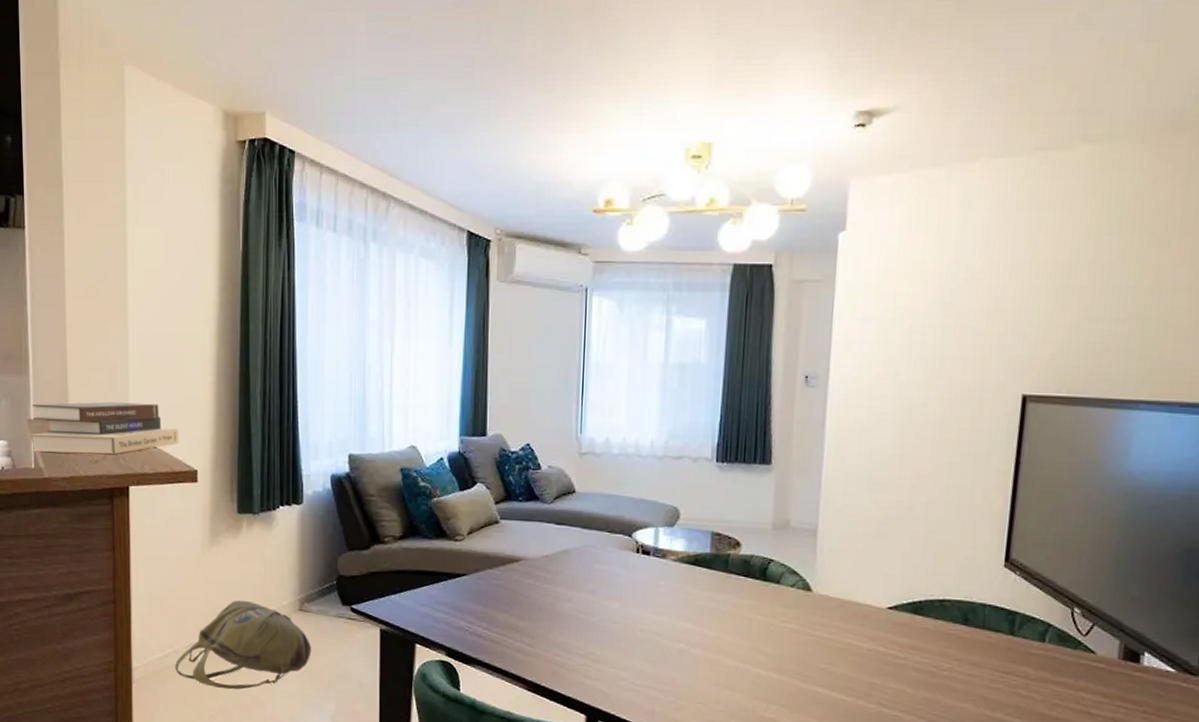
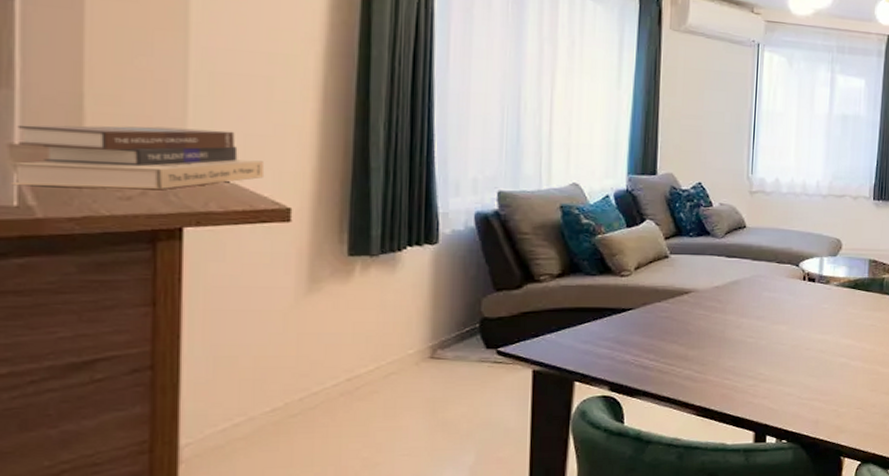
backpack: present [174,600,312,690] -> none [248,352,446,456]

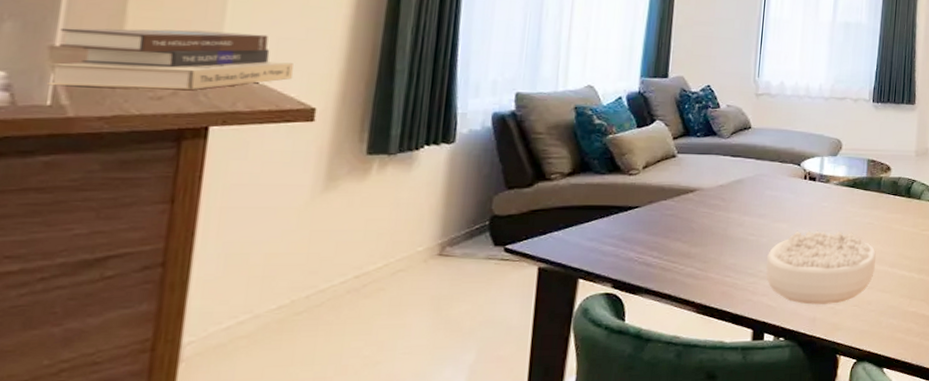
decorative bowl: none [766,333,879,407] -> present [766,230,876,305]

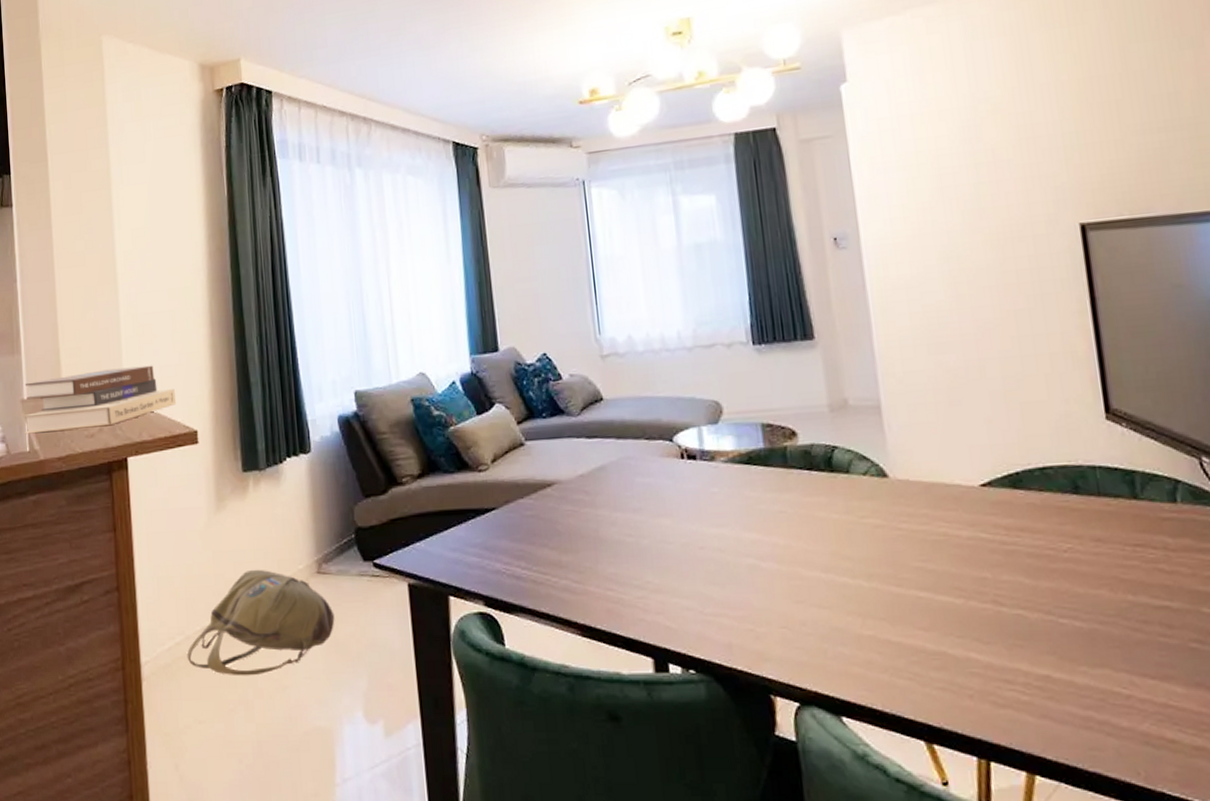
backpack: none [250,249,451,354] -> present [186,569,335,676]
decorative bowl: present [766,230,876,305] -> none [653,525,802,626]

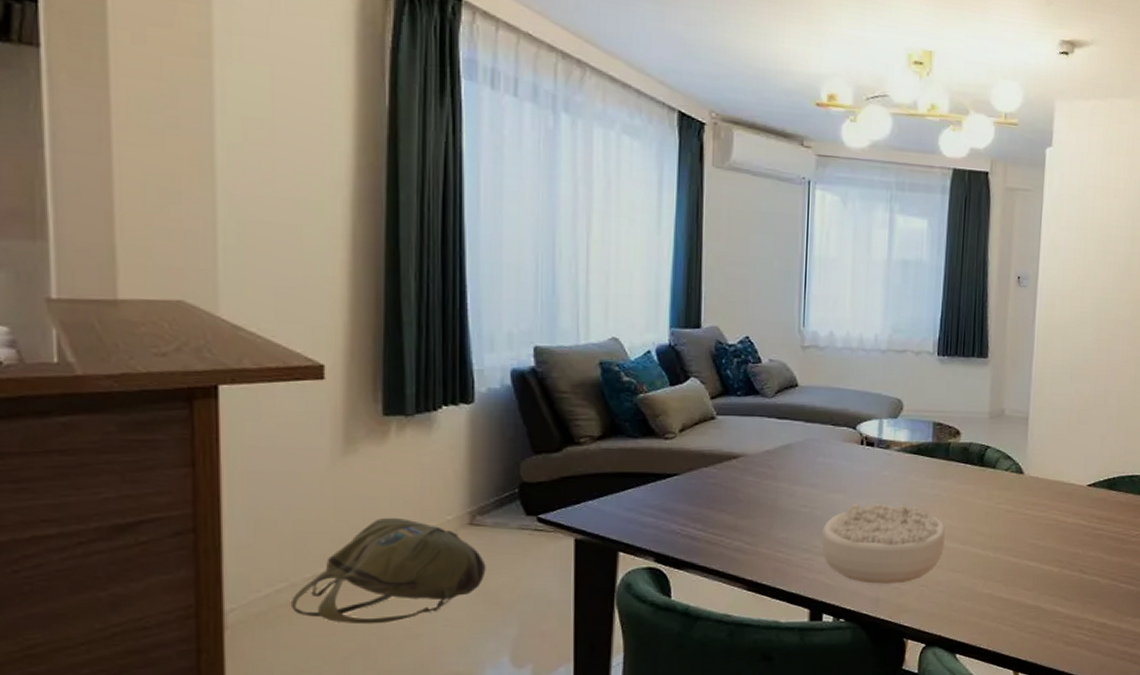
books: present [23,365,177,434] -> none [48,278,297,346]
decorative bowl: none [653,525,802,626] -> present [822,502,945,584]

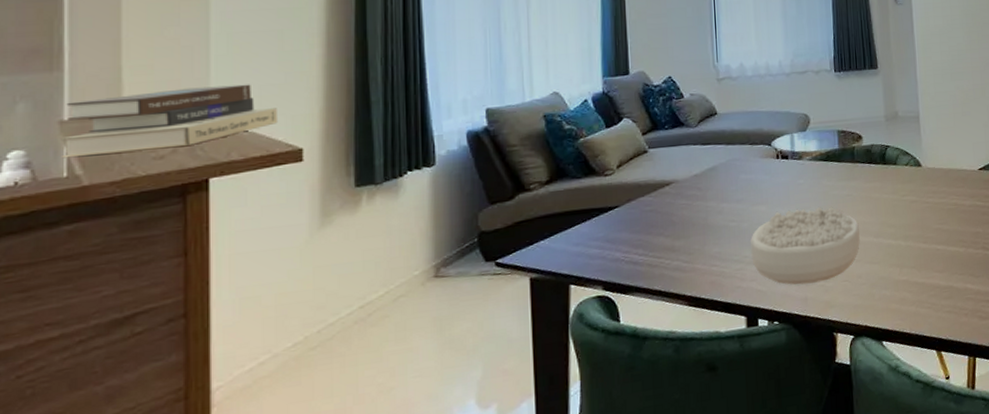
books: none [48,278,297,346] -> present [60,84,279,159]
backpack: present [290,517,486,625] -> none [272,279,451,387]

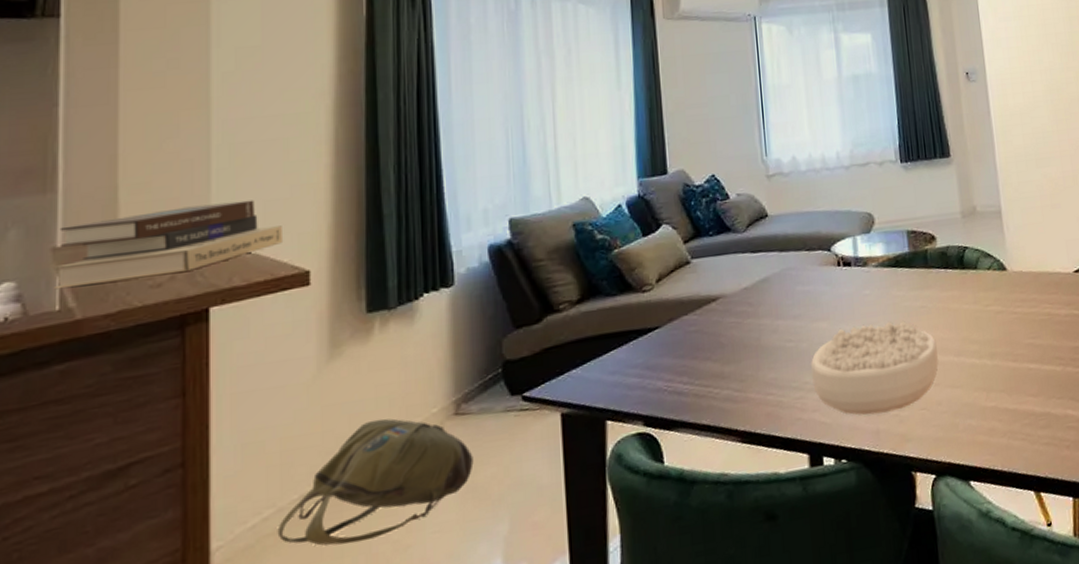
backpack: none [272,279,451,387] -> present [277,418,474,546]

